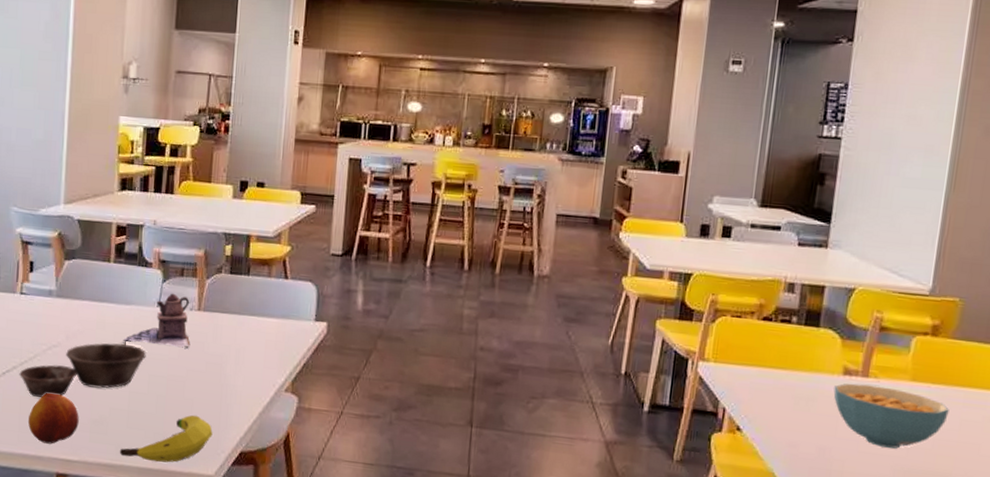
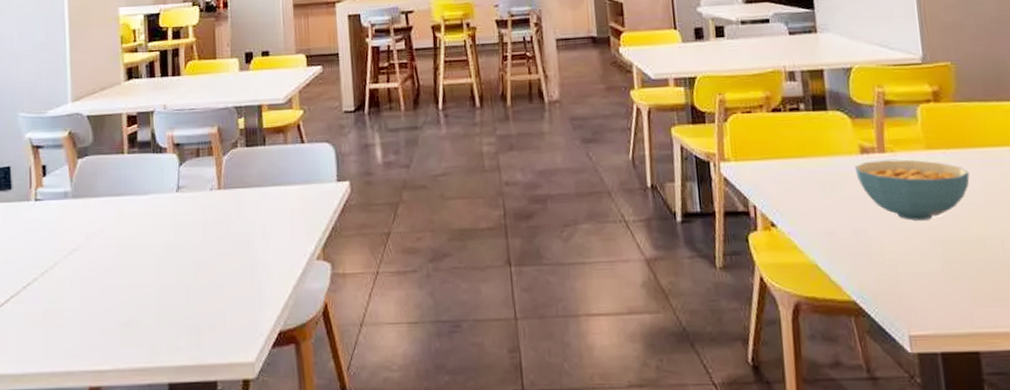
bowl: present [19,343,146,398] -> none [40,236,171,307]
fruit: present [28,392,79,444] -> none [54,300,108,357]
banana: present [119,415,213,463] -> none [153,300,248,358]
teapot: present [123,293,190,349] -> none [145,175,215,234]

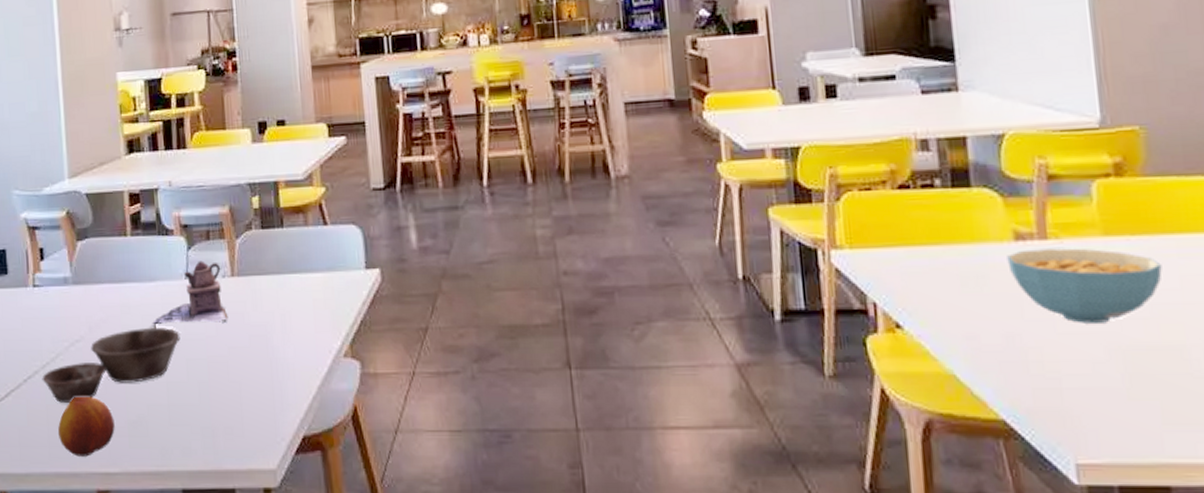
bowl: none [40,236,171,307] -> present [42,328,181,403]
fruit: none [54,300,108,357] -> present [58,396,115,457]
teapot: none [145,175,215,234] -> present [152,260,228,325]

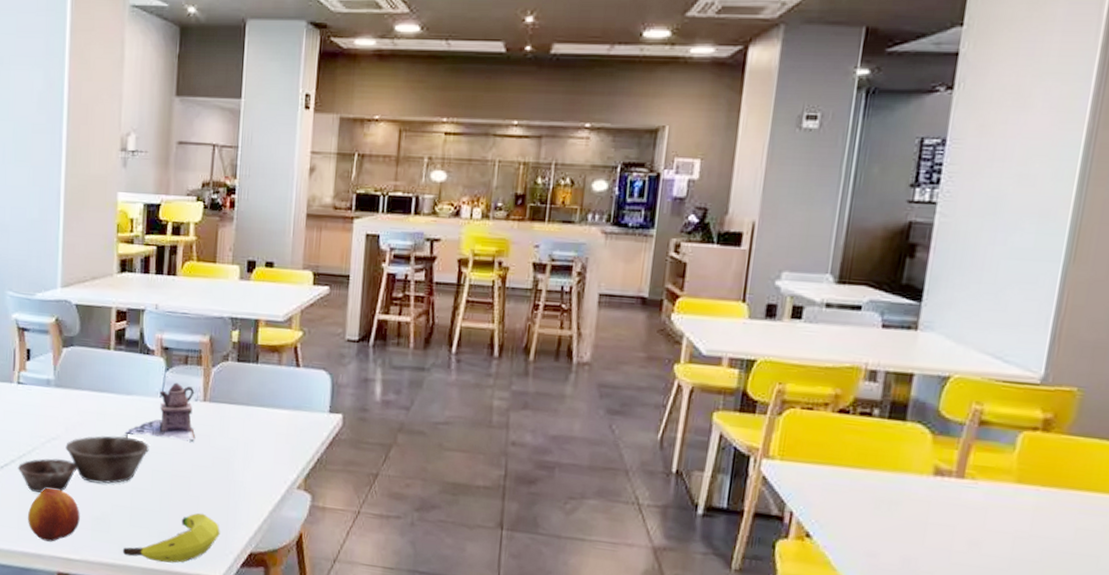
banana: none [164,399,268,462] -> present [122,512,220,563]
cereal bowl: present [1007,248,1162,323] -> none [921,485,1062,560]

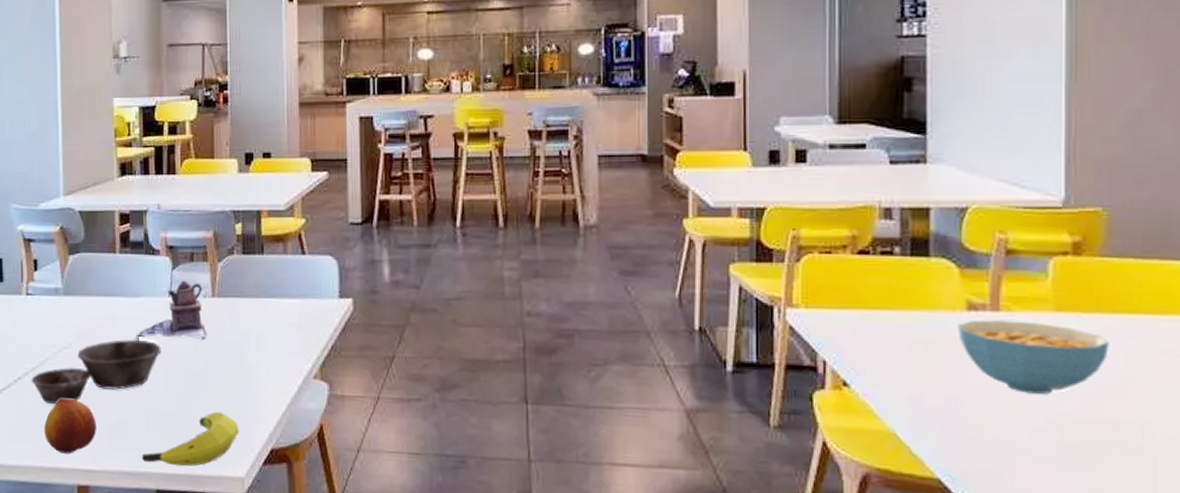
cereal bowl: none [921,485,1062,560] -> present [958,320,1109,394]

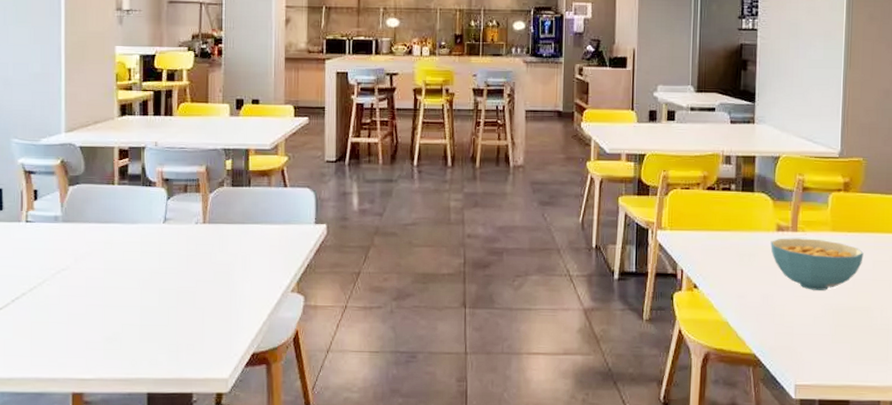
bowl: present [31,340,161,404] -> none [29,262,155,321]
fruit: present [44,398,97,454] -> none [41,315,92,365]
teapot: present [135,280,207,339] -> none [131,209,198,260]
banana: present [141,411,239,467] -> none [134,322,225,372]

